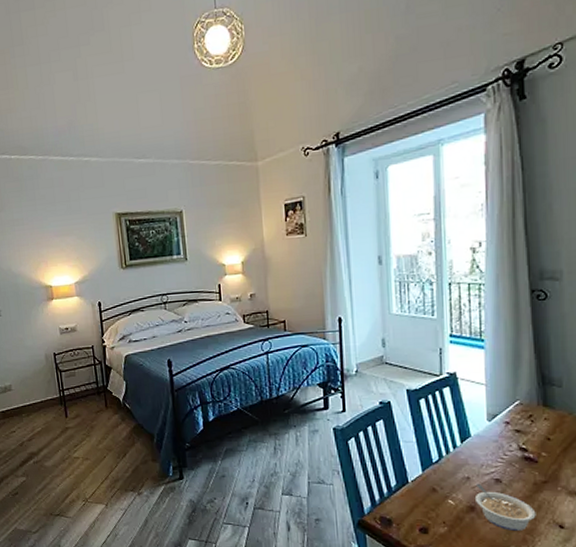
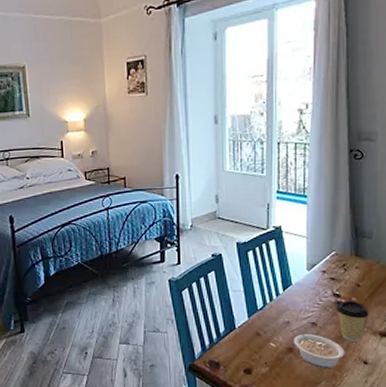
coffee cup: none [523,456,562,503] -> present [336,300,369,343]

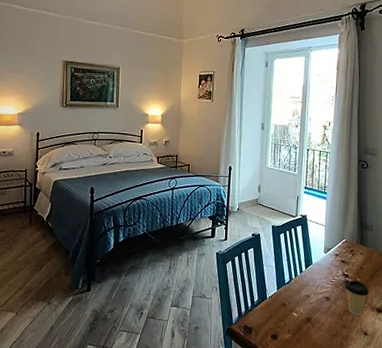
legume: present [293,326,345,368] -> none [311,300,350,337]

